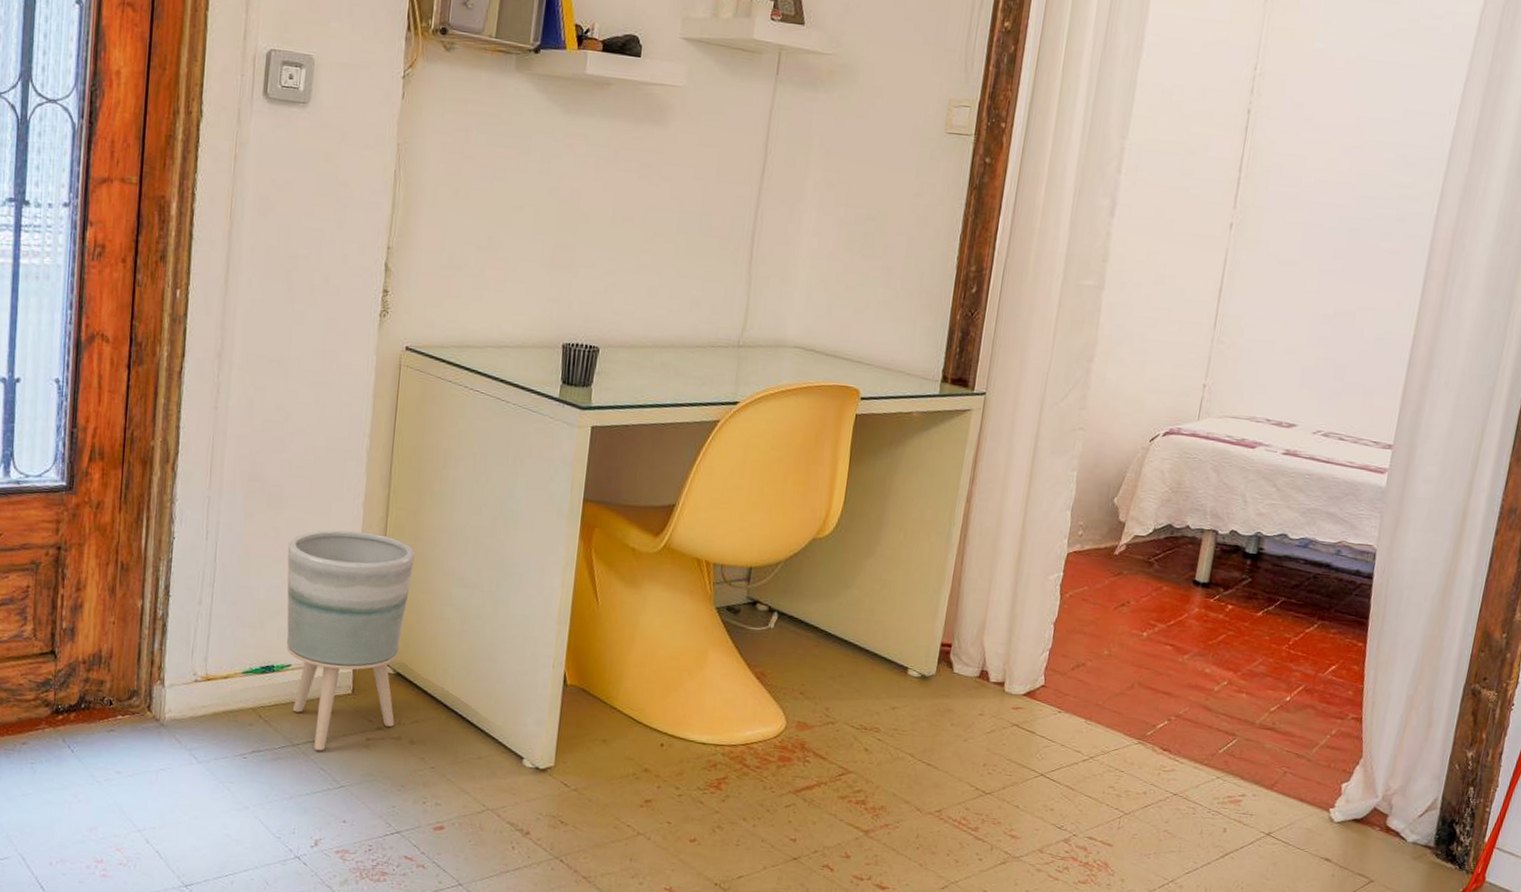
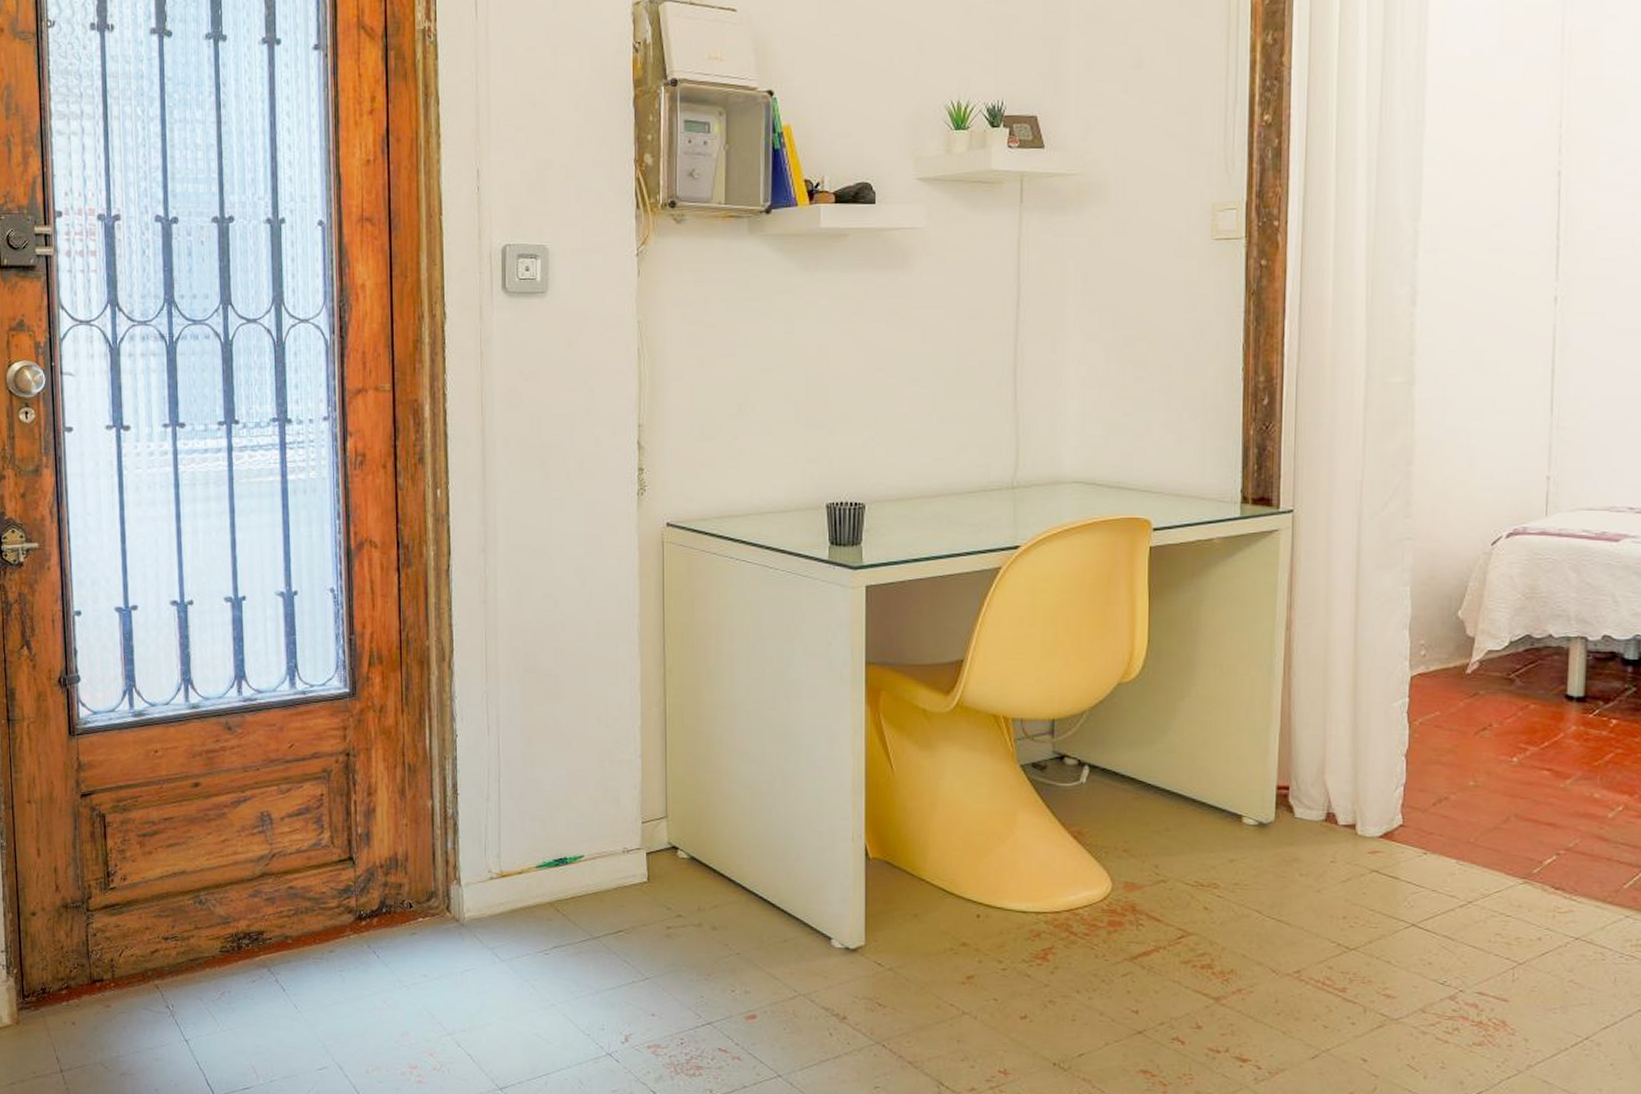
planter: present [286,530,416,751] -> none [568,714,698,943]

